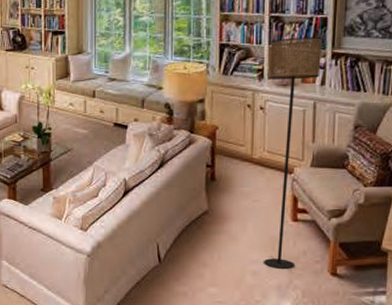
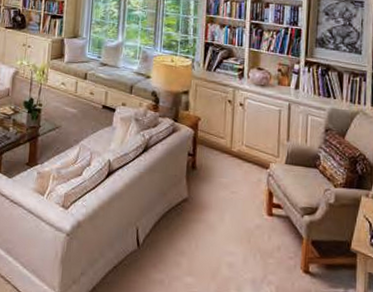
floor lamp: present [264,36,322,269] -> none [240,43,297,263]

